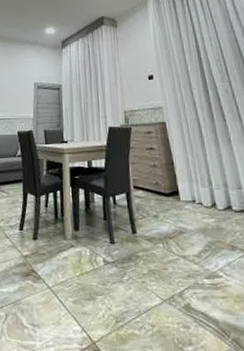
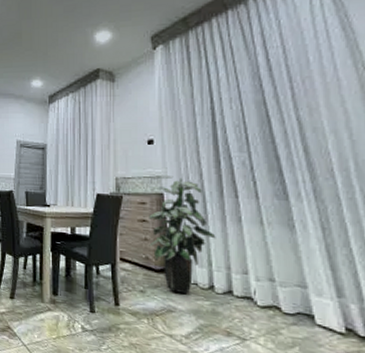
indoor plant: none [154,105,213,215] -> present [147,174,216,295]

